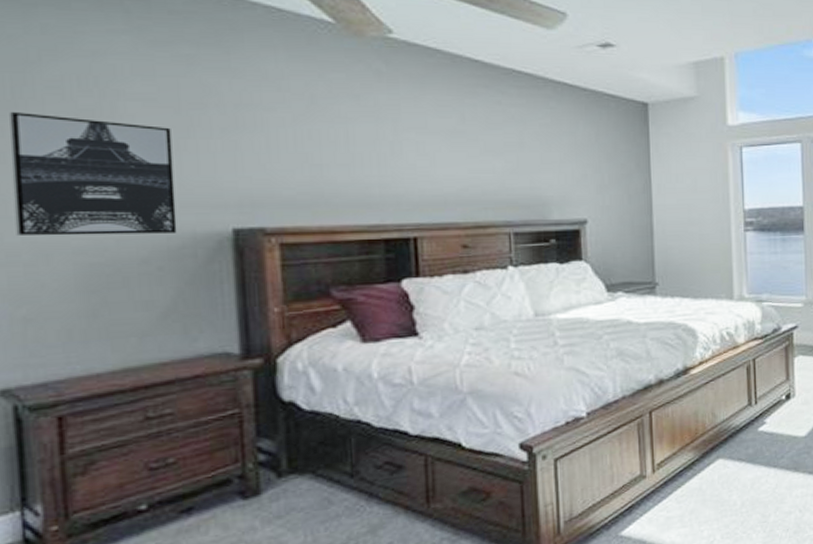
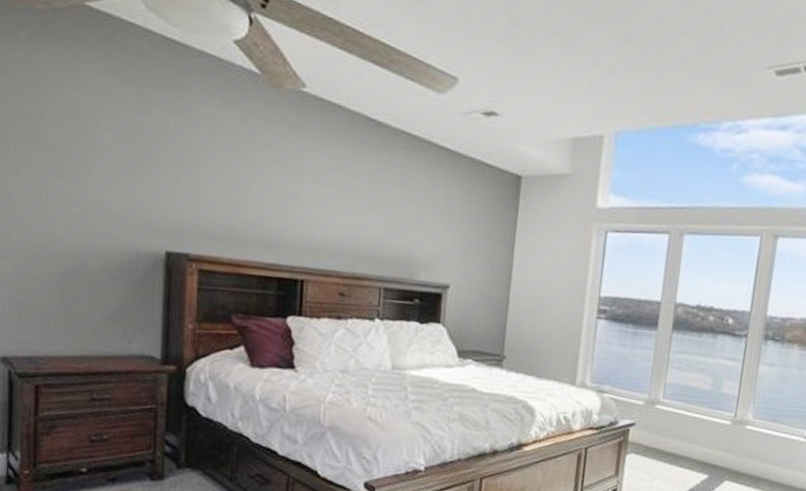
wall art: present [9,112,177,237] -> none [21,133,130,249]

